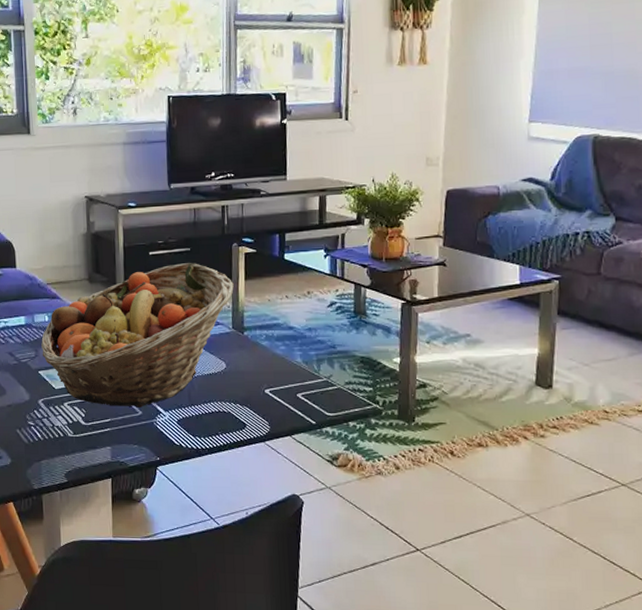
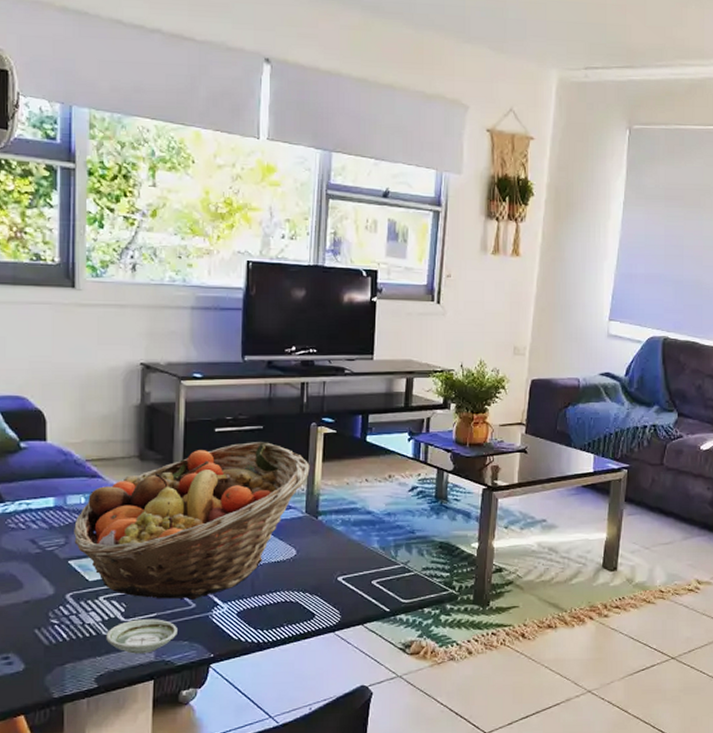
saucer: none [71,424,128,454] -> present [106,619,177,654]

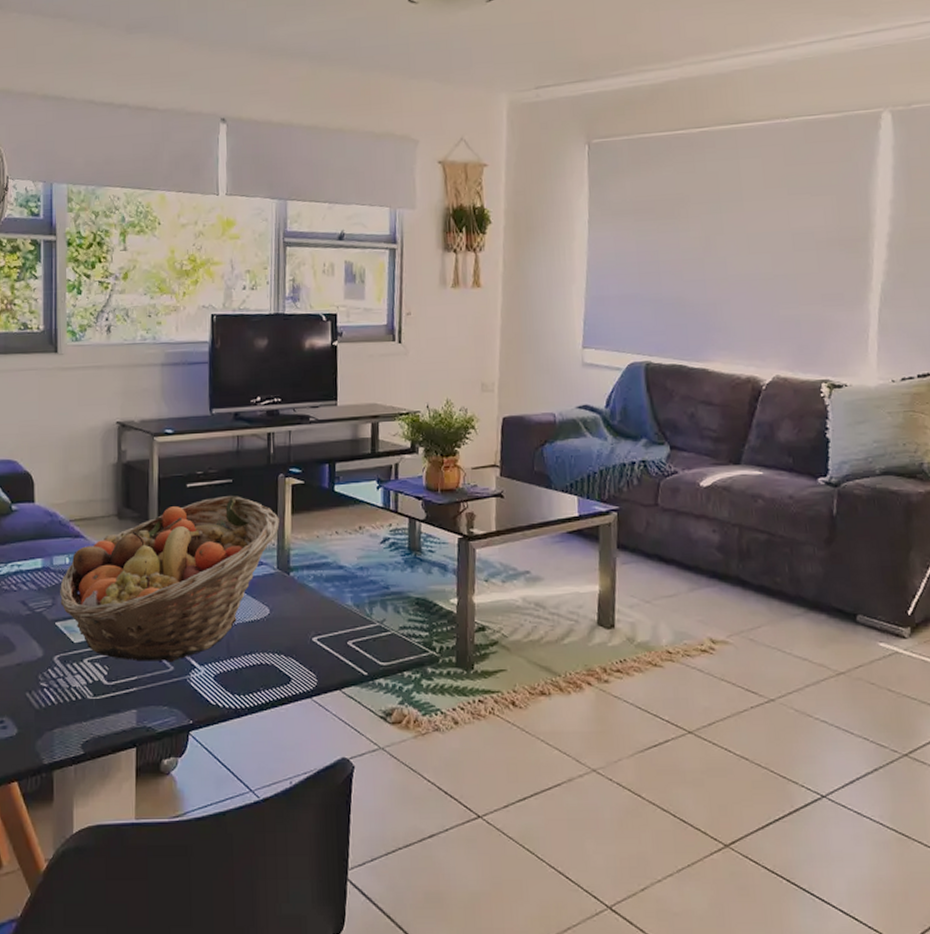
saucer: present [106,619,177,654] -> none [91,682,157,719]

